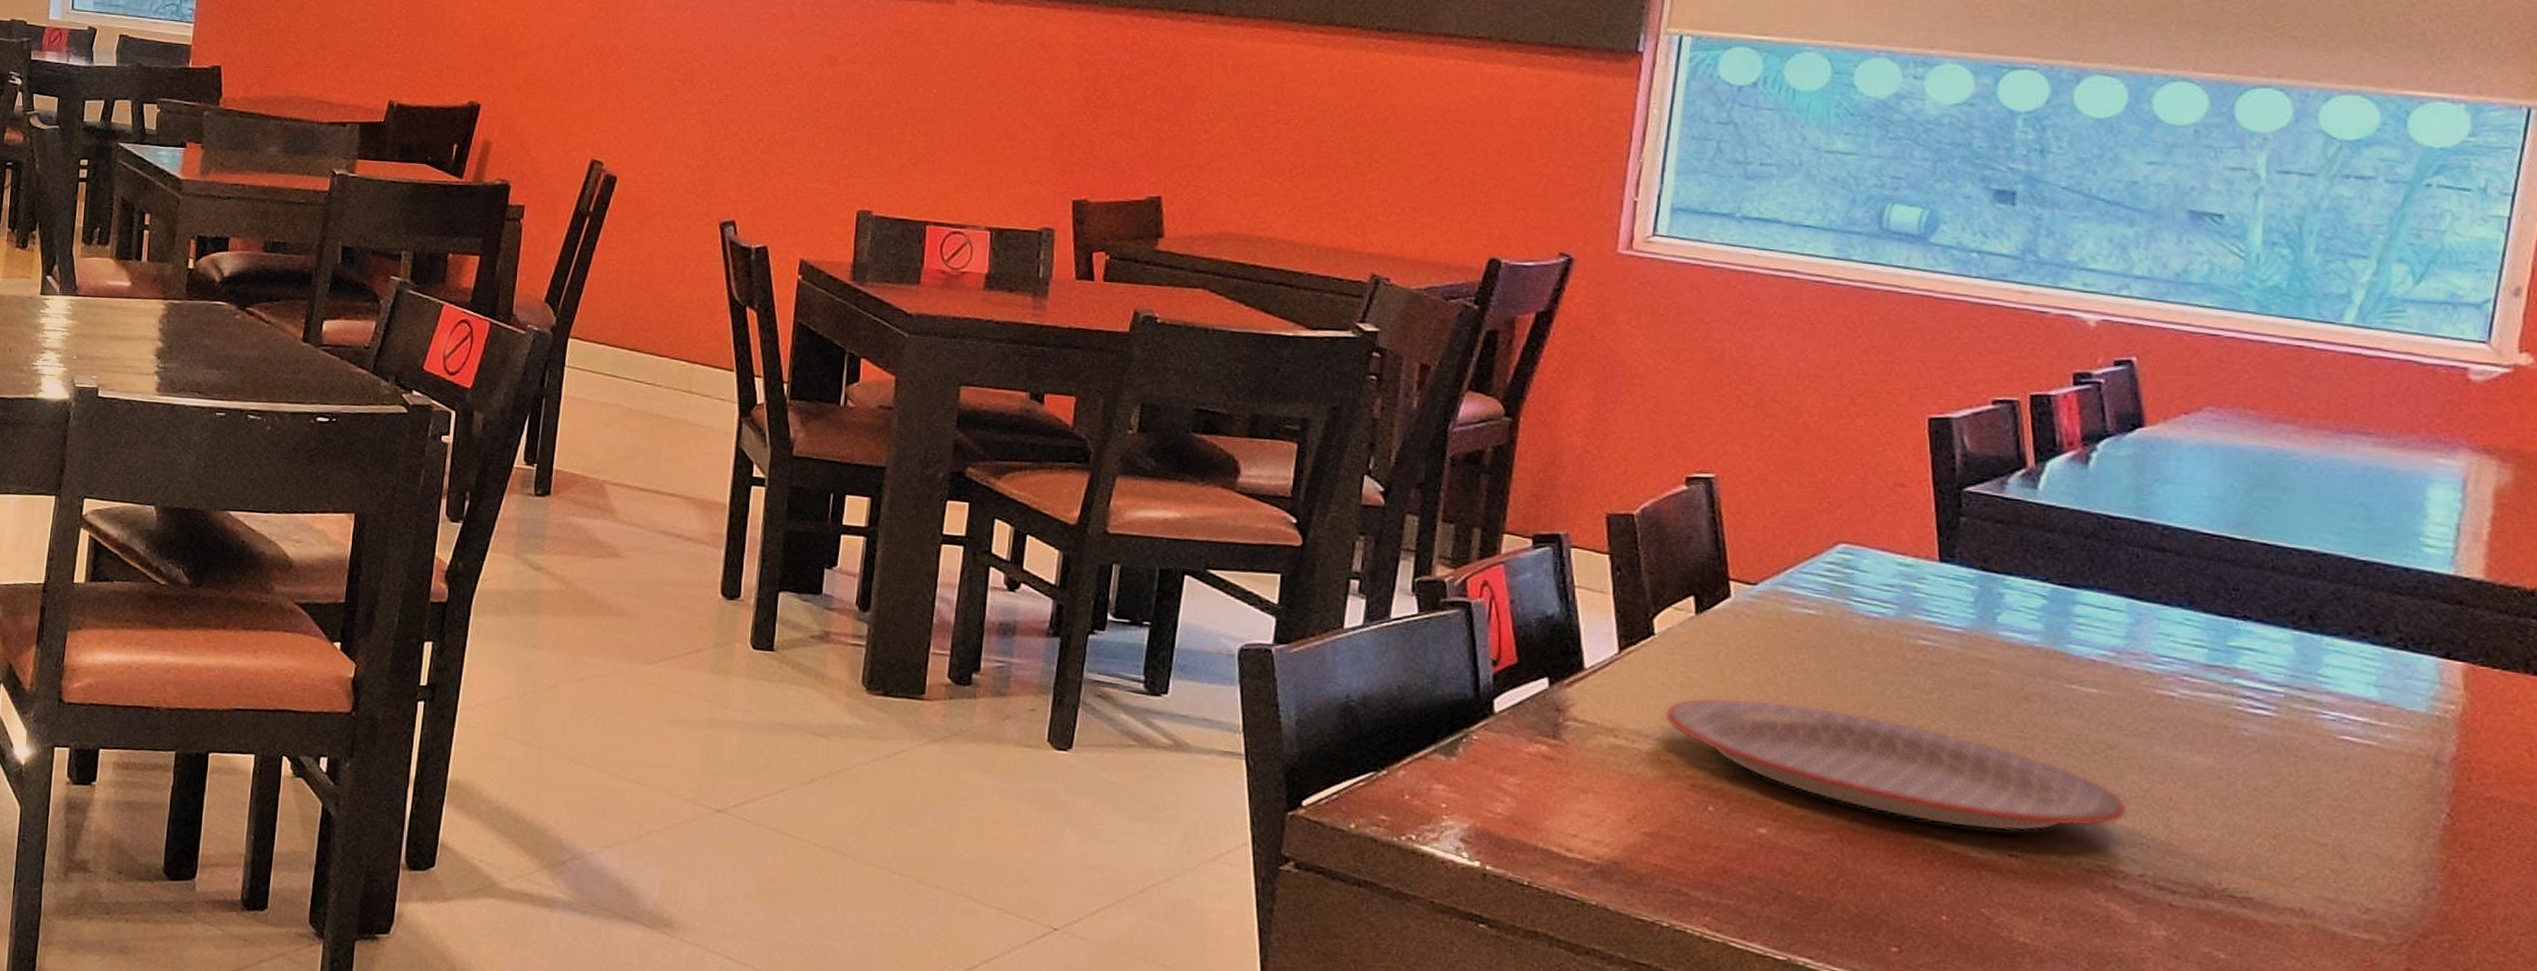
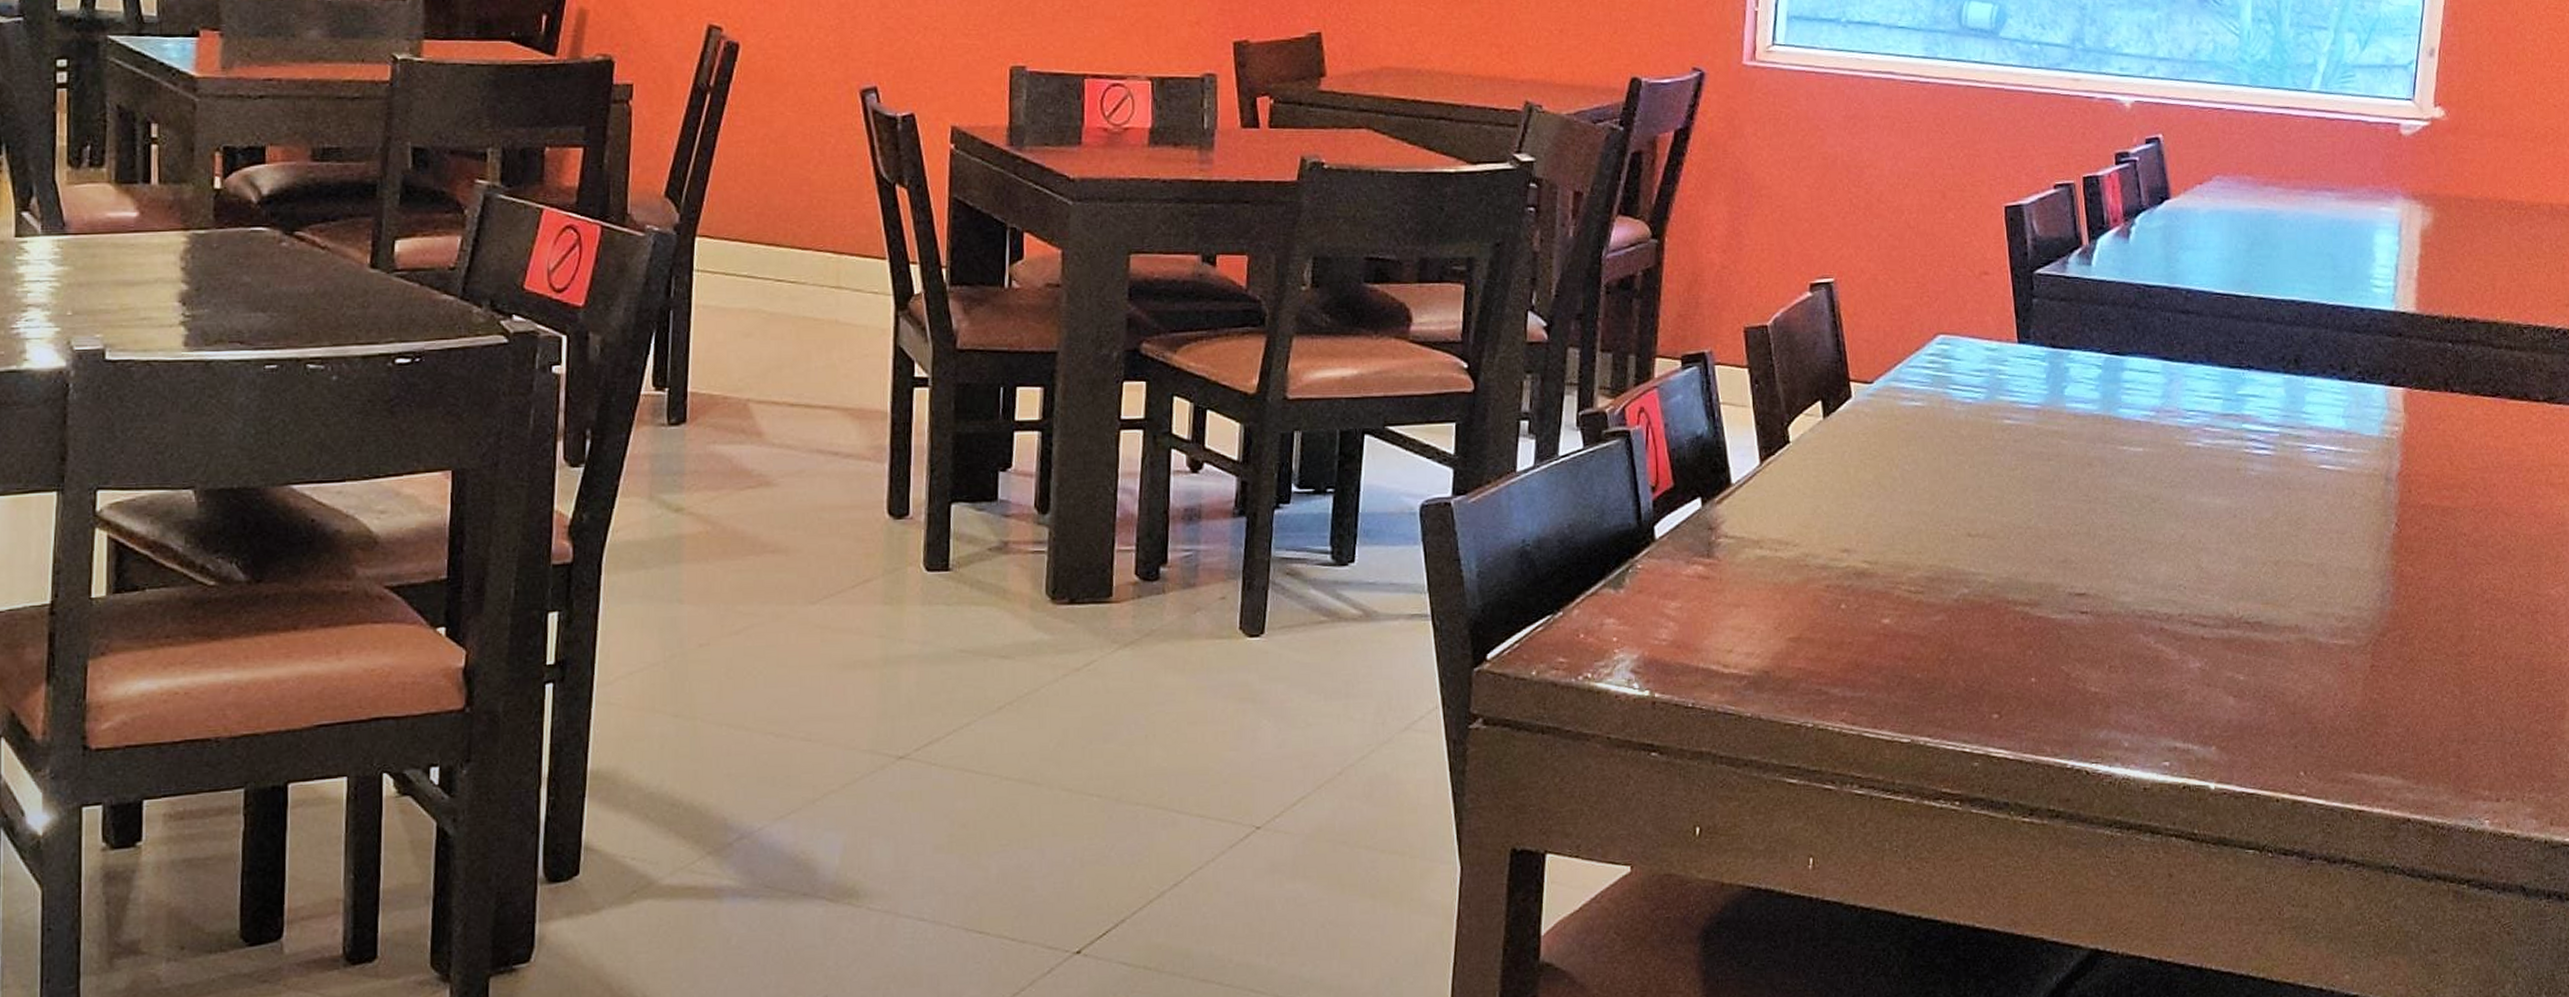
plate: present [1664,697,2127,832] -> none [1801,494,2168,593]

